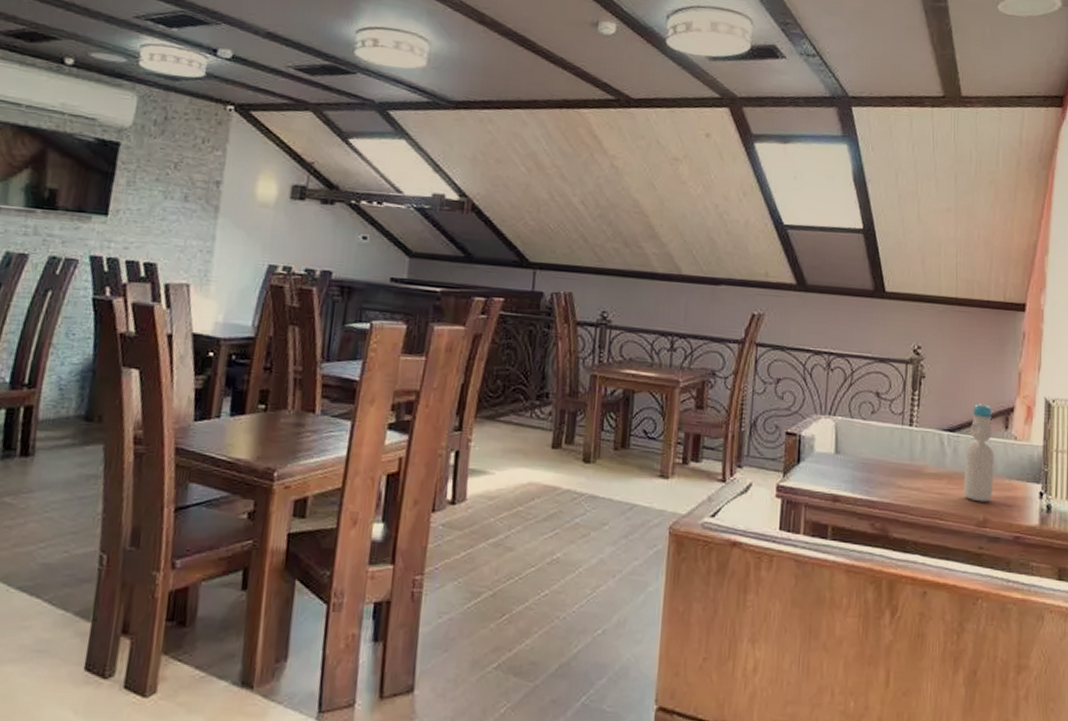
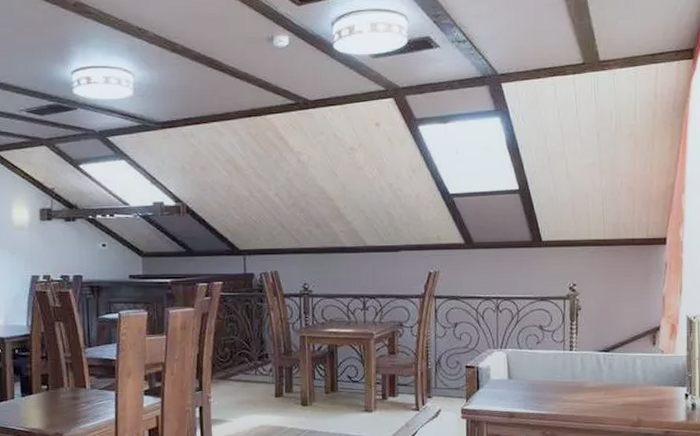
bottle: present [964,402,995,503] -> none [619,325,645,407]

